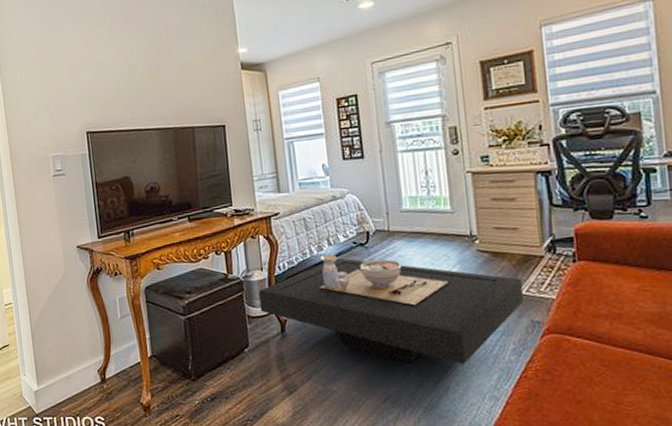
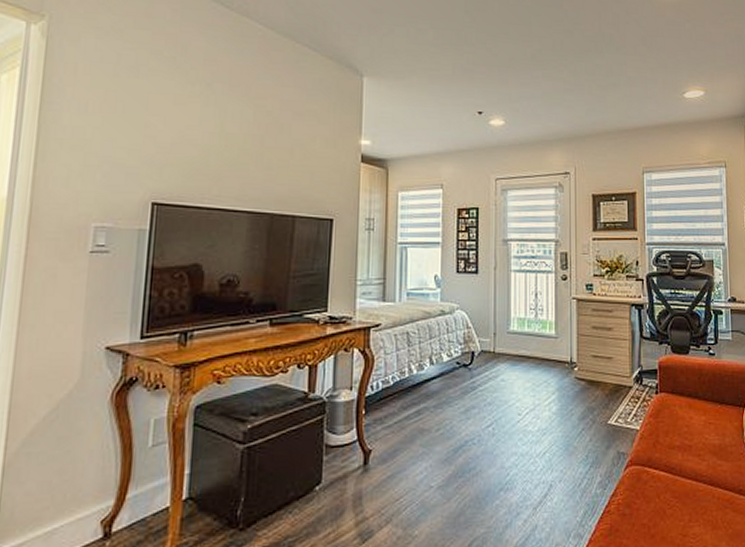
coffee table: present [258,254,523,365] -> none [342,375,612,500]

